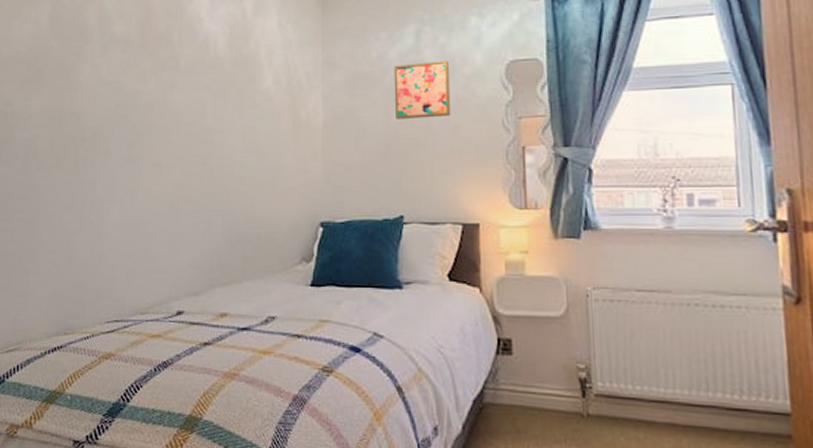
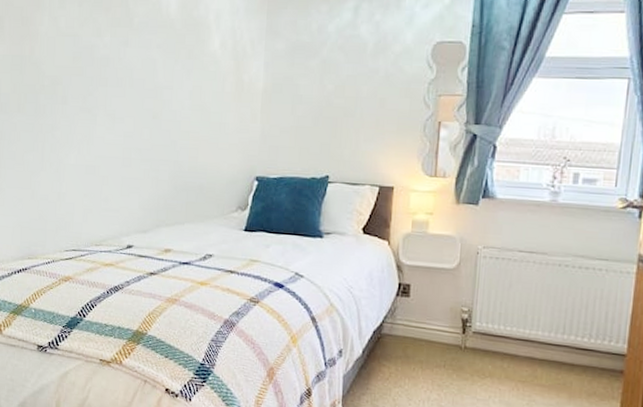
wall art: present [394,61,451,119] -> none [329,37,382,90]

